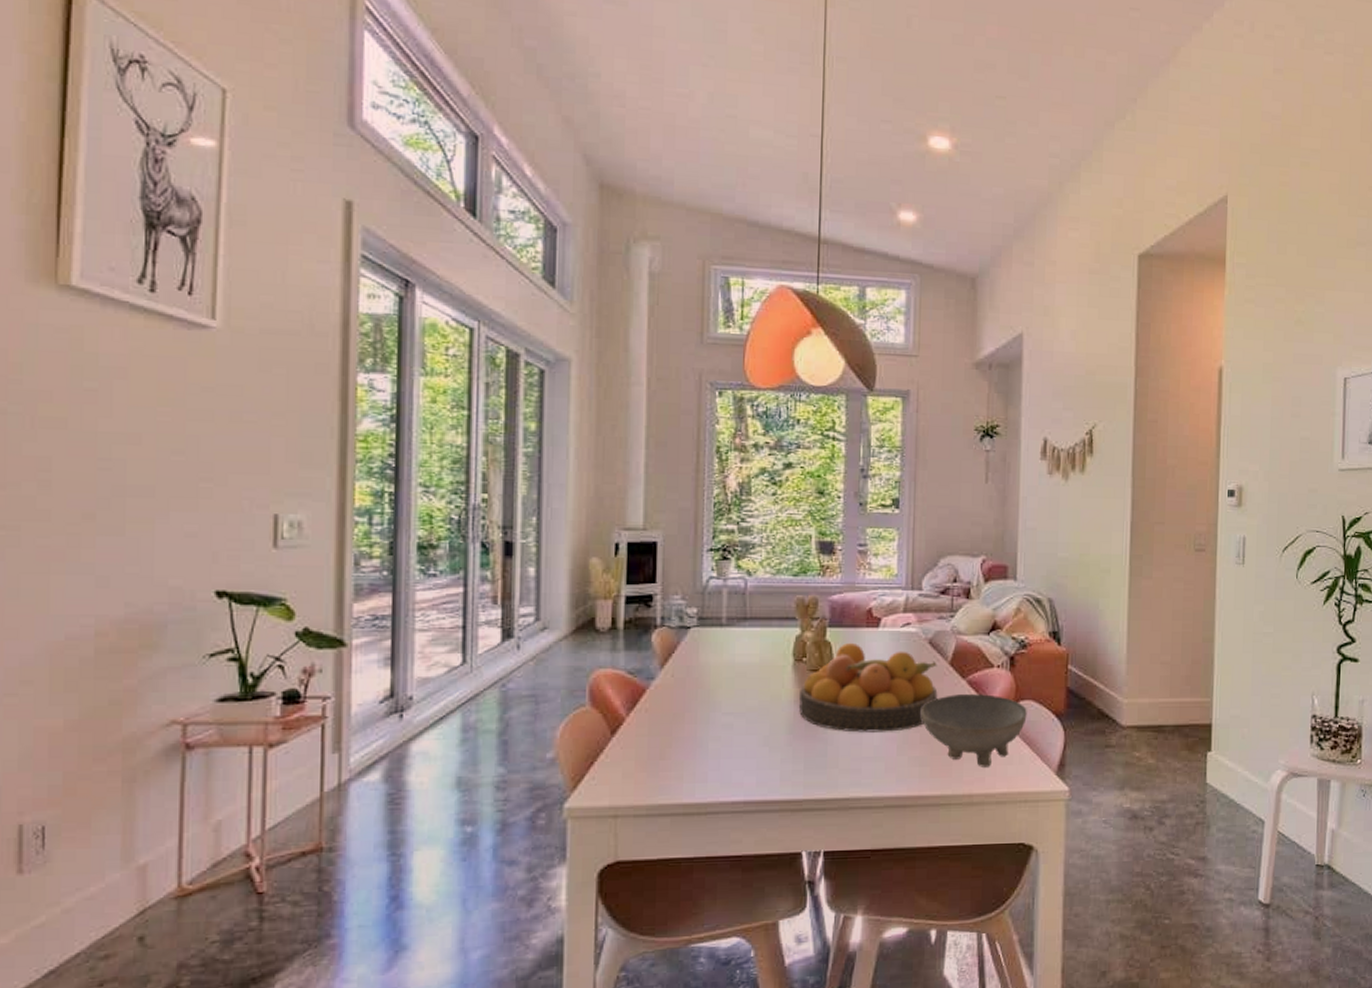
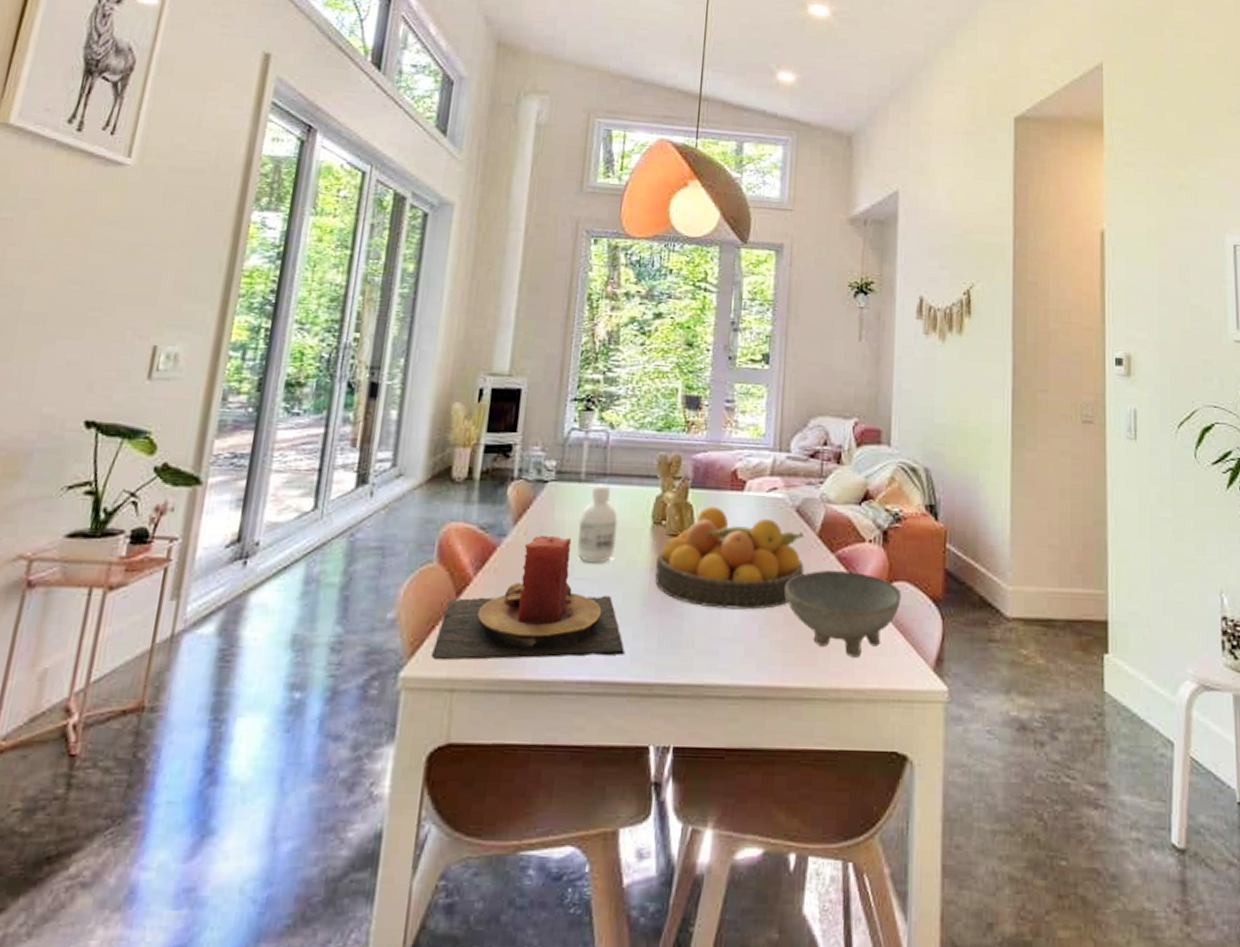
candle: none [593,676,774,792] -> present [432,534,625,661]
bottle: none [722,627,761,699] -> present [576,483,618,563]

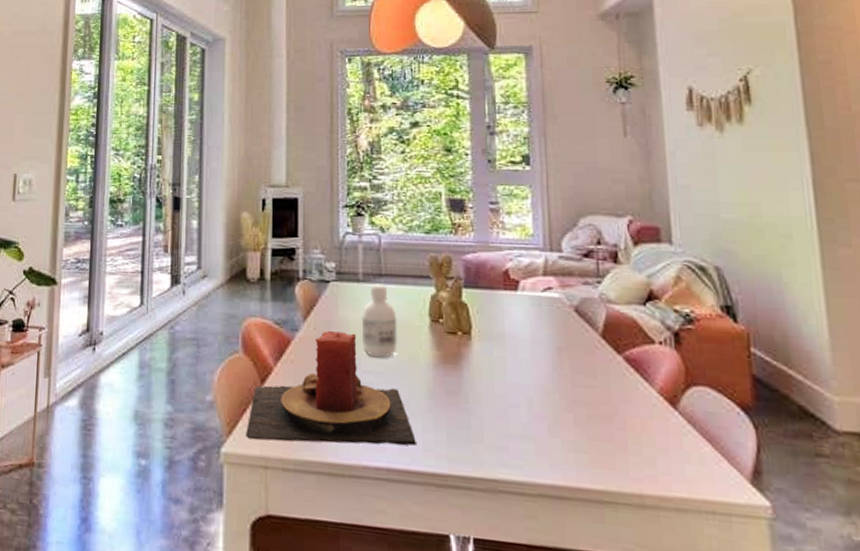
fruit bowl: present [655,506,805,610] -> none [438,305,591,409]
bowl: present [785,570,901,658] -> none [571,371,704,464]

